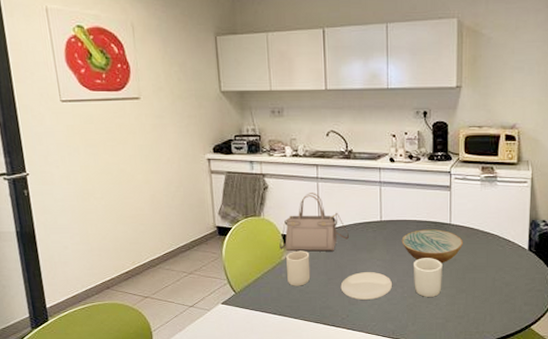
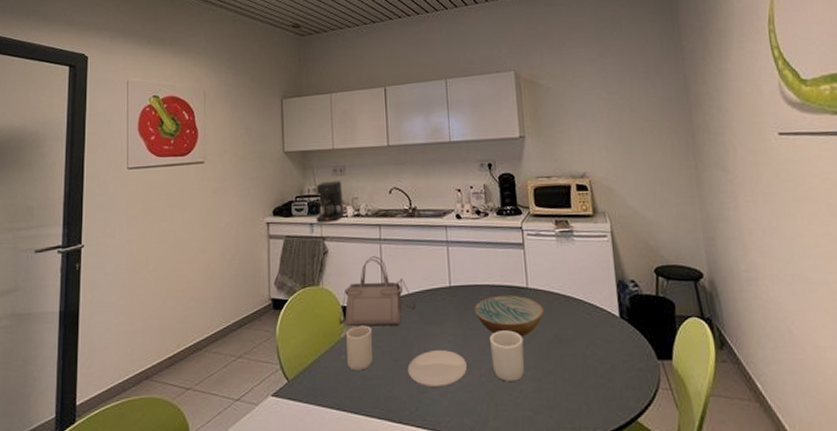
coffee maker: none [254,122,283,161] -> present [316,181,345,223]

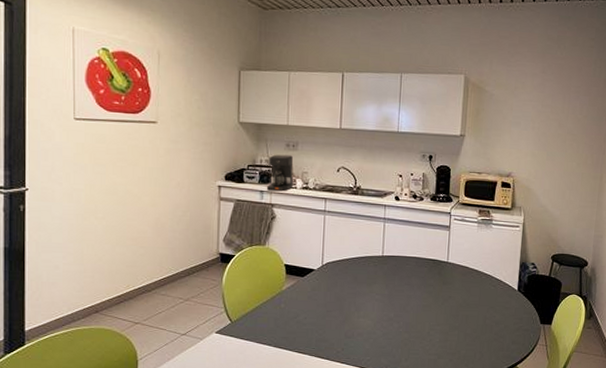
handbag: present [339,256,416,327] -> none [281,225,351,284]
cup: present [346,325,374,371] -> none [286,281,311,318]
plate: present [407,350,468,388] -> none [338,306,390,334]
bowl: present [474,295,544,337] -> none [400,266,458,300]
mug: present [490,330,525,381] -> none [409,294,438,333]

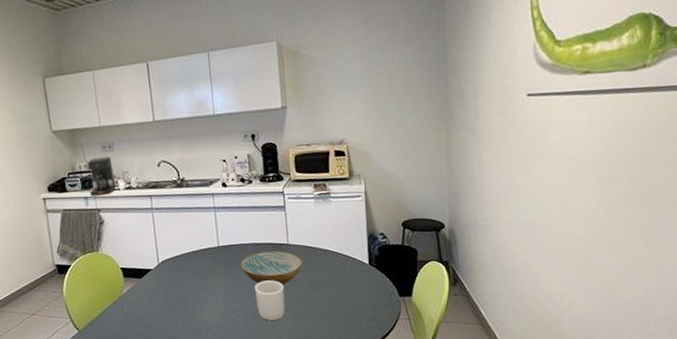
bowl: none [400,266,458,300] -> present [240,250,302,285]
mug: none [409,294,438,333] -> present [255,280,286,321]

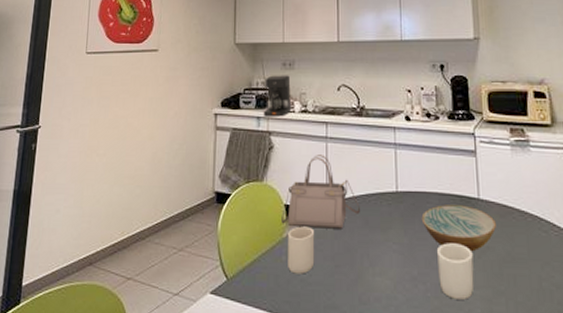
handbag: none [119,223,188,285] -> present [281,155,360,229]
cup: none [127,282,153,320] -> present [288,226,315,274]

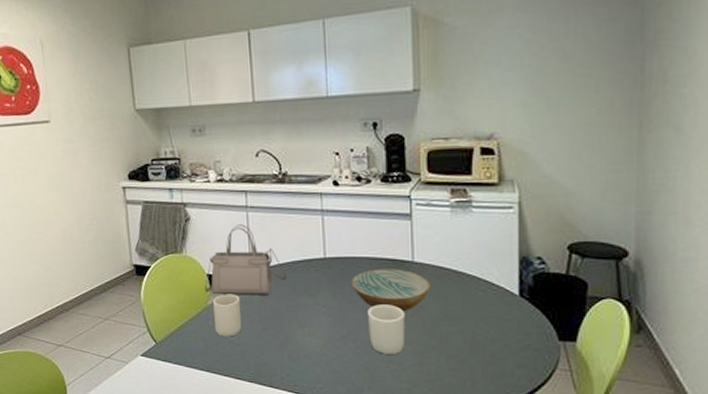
coffee maker: present [263,75,292,117] -> none [173,142,206,188]

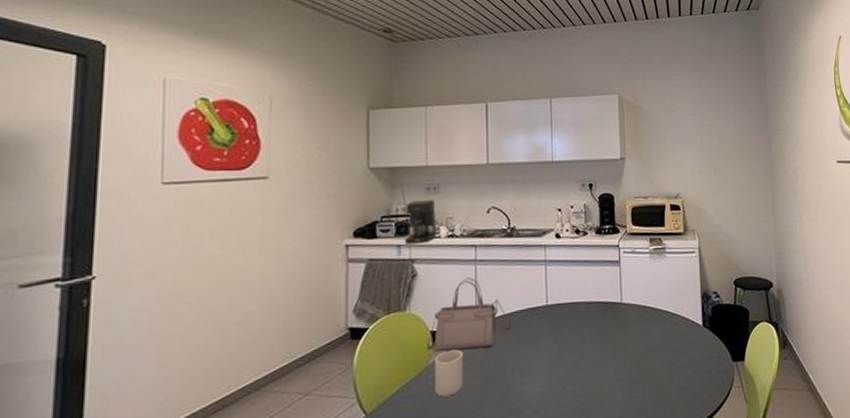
coffee maker: none [173,142,206,188] -> present [404,200,437,244]
bowl: present [351,269,430,312] -> none [570,310,636,350]
mug: present [368,304,406,354] -> none [584,344,616,394]

